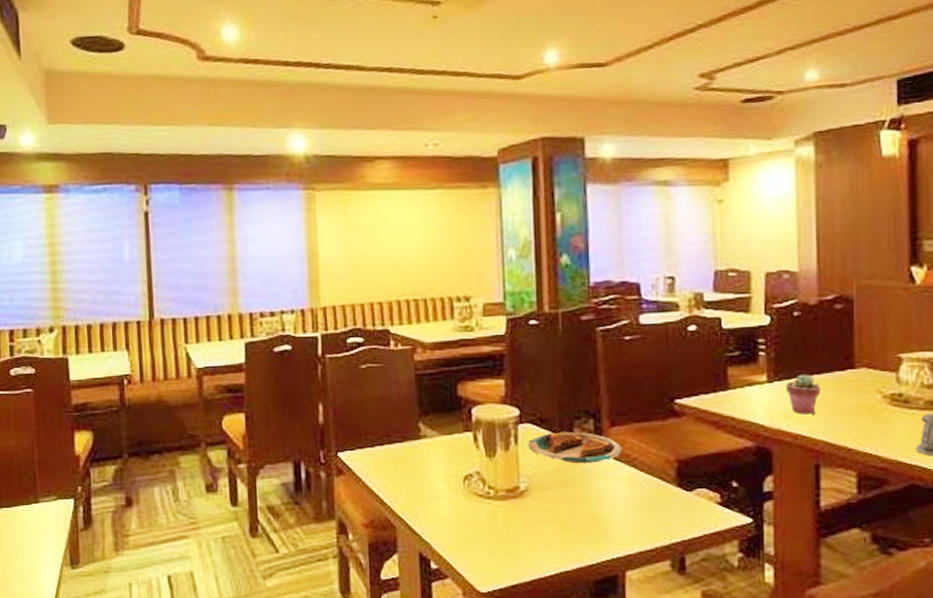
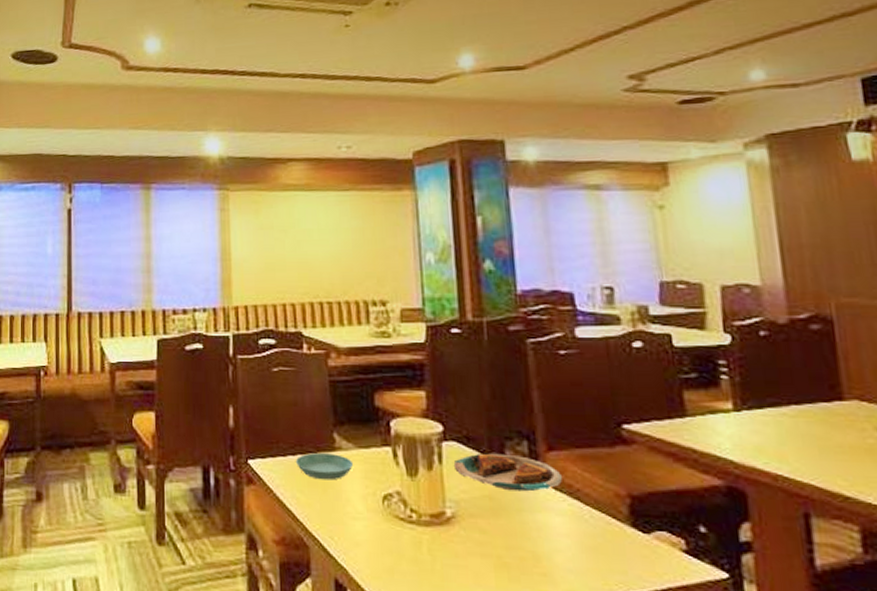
saucer: none [384,441,438,466] -> present [296,452,354,480]
potted succulent: present [786,374,821,414] -> none [757,403,803,452]

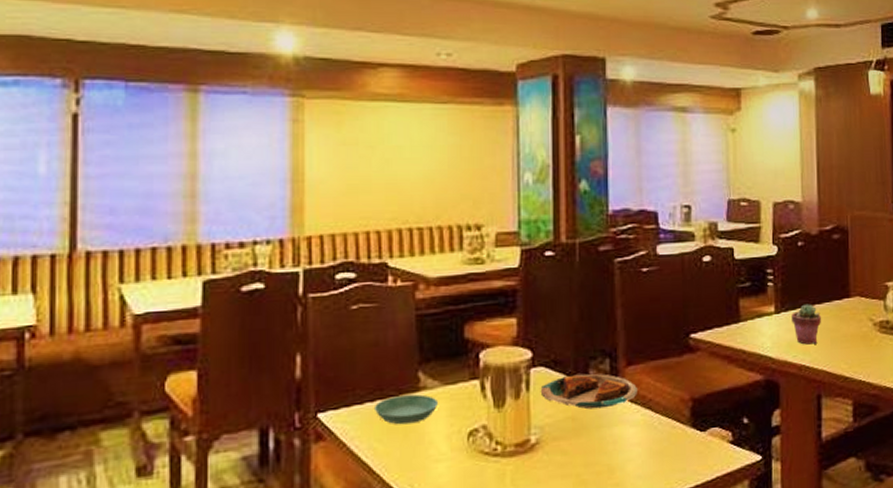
potted succulent: none [757,403,803,452] -> present [791,304,822,345]

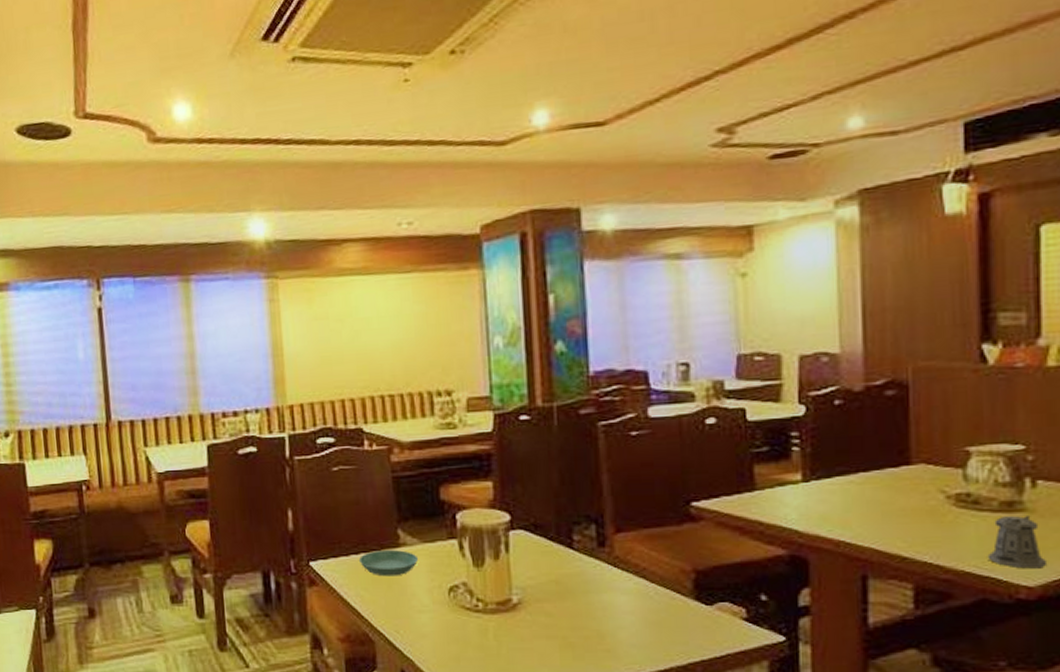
plate: present [540,373,637,410] -> none [520,538,629,574]
potted succulent: present [791,304,822,345] -> none [825,471,869,518]

